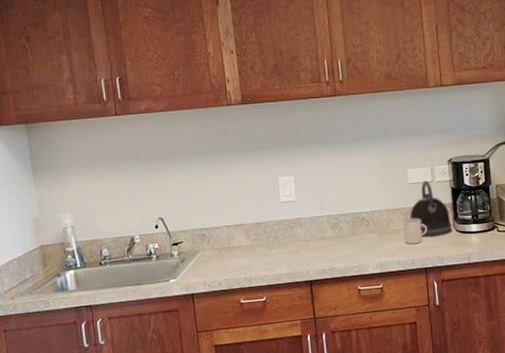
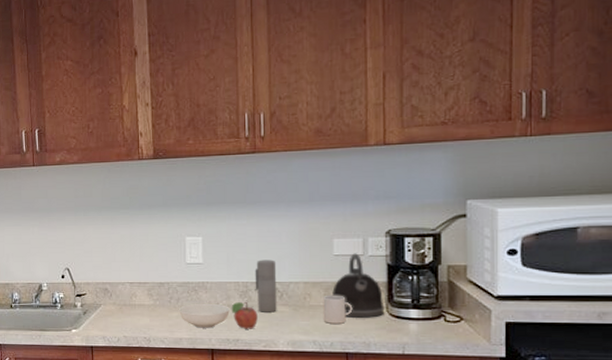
bowl: none [277,237,324,262] -> present [179,303,230,328]
fruit: none [325,233,349,258] -> present [231,302,258,329]
canister: none [343,192,365,241] -> present [255,260,277,313]

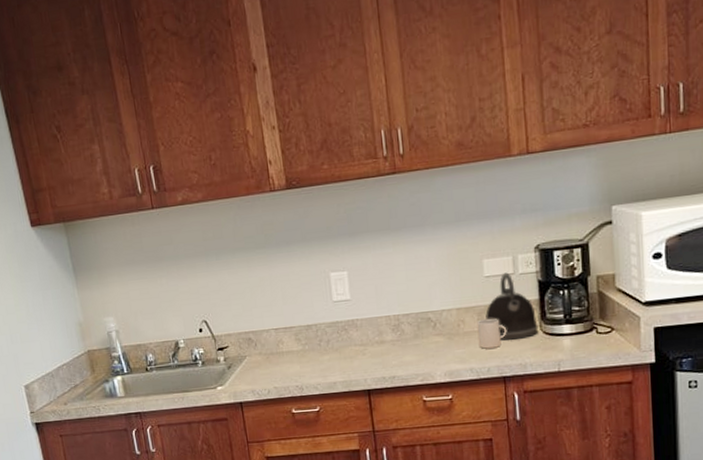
bowl: present [179,303,230,328] -> none [330,341,383,369]
fruit: present [231,302,258,329] -> none [384,336,413,365]
canister: present [255,260,277,313] -> none [405,288,431,345]

